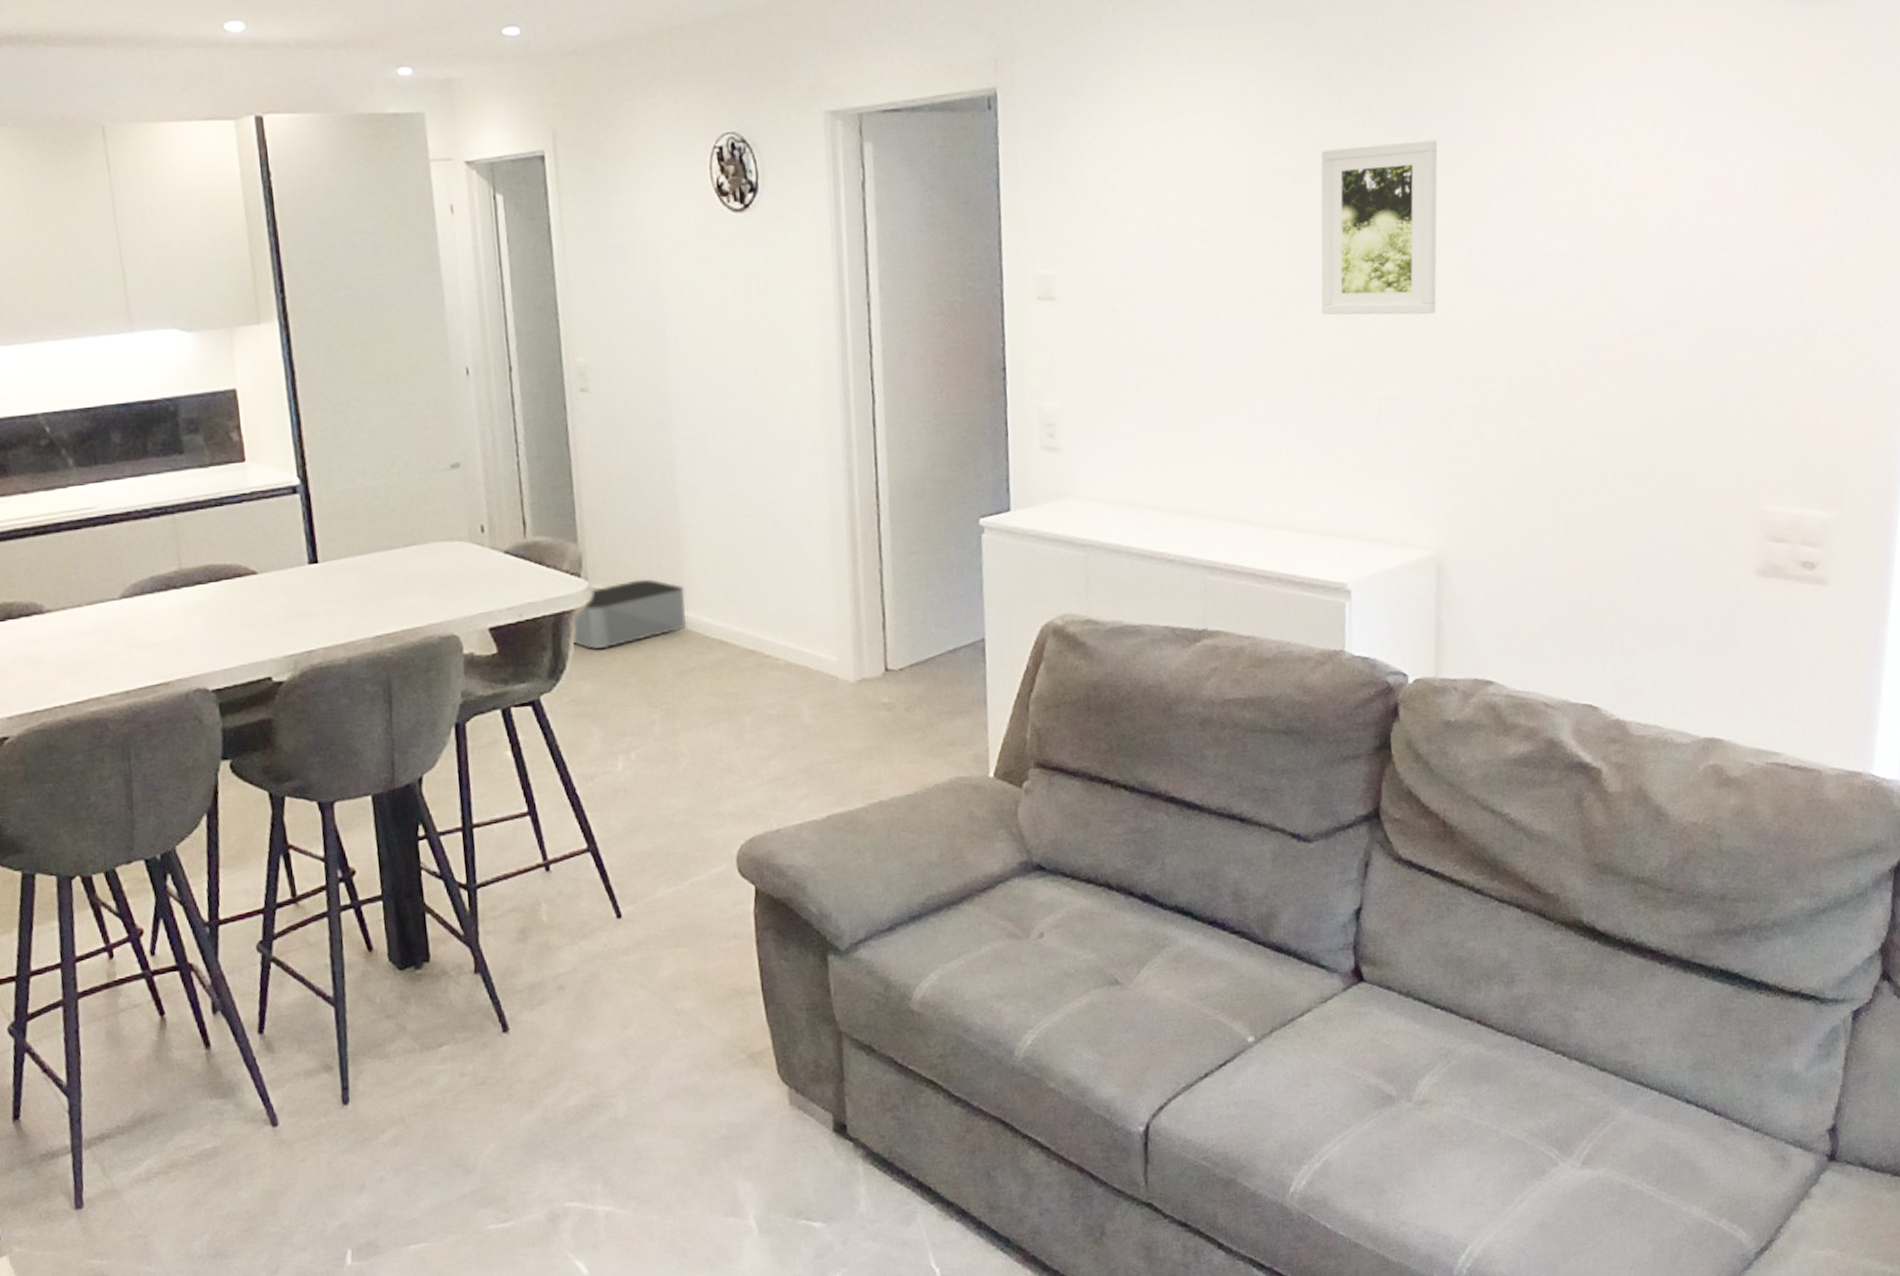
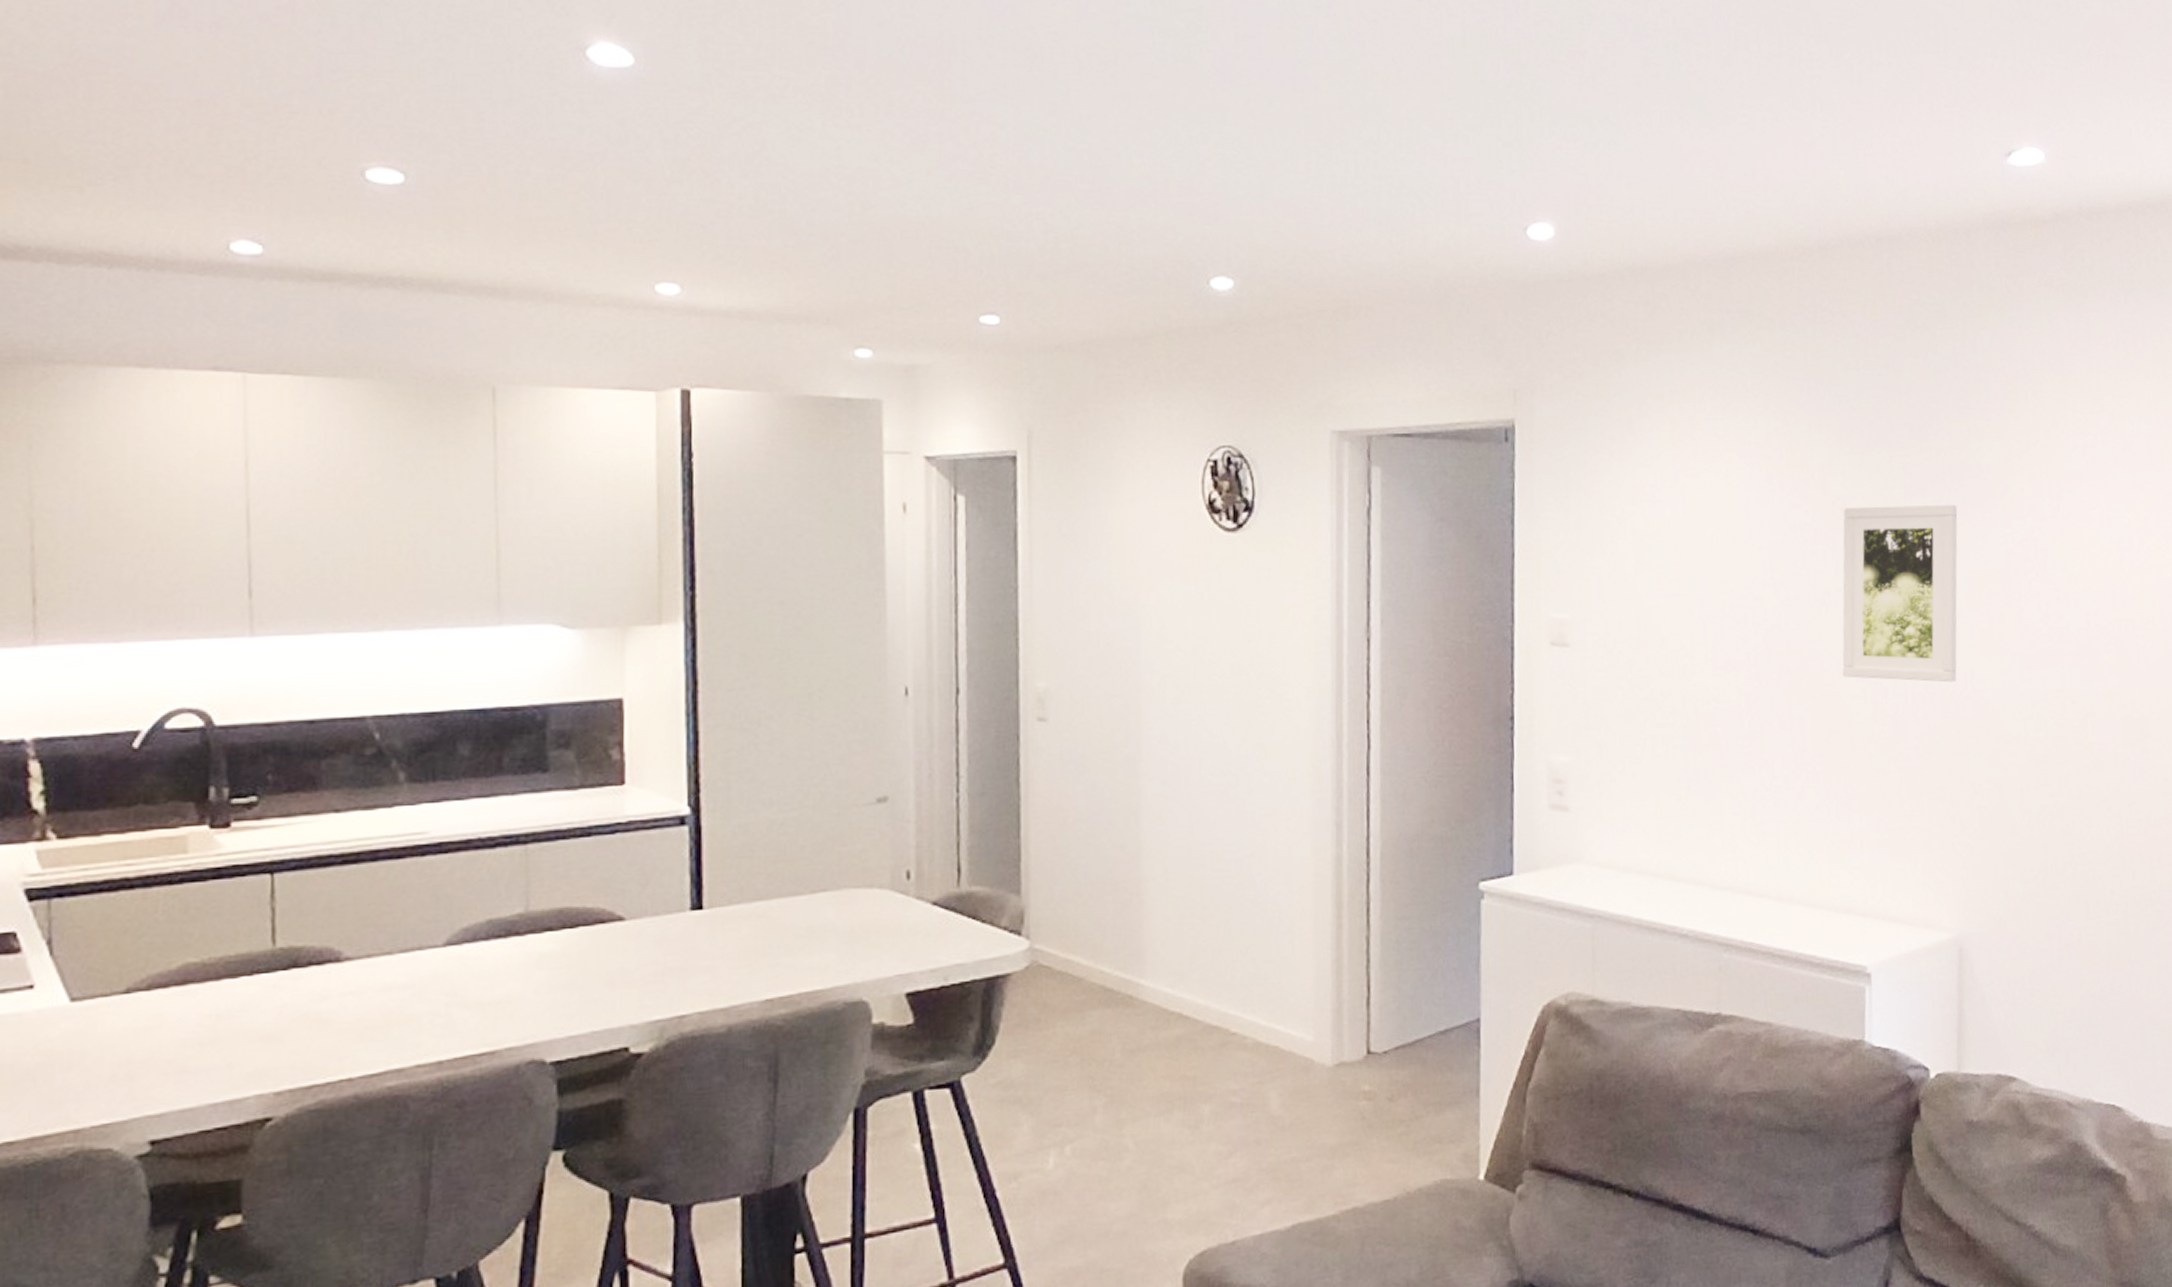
storage bin: present [572,579,686,649] -> none [1005,940,1142,1021]

